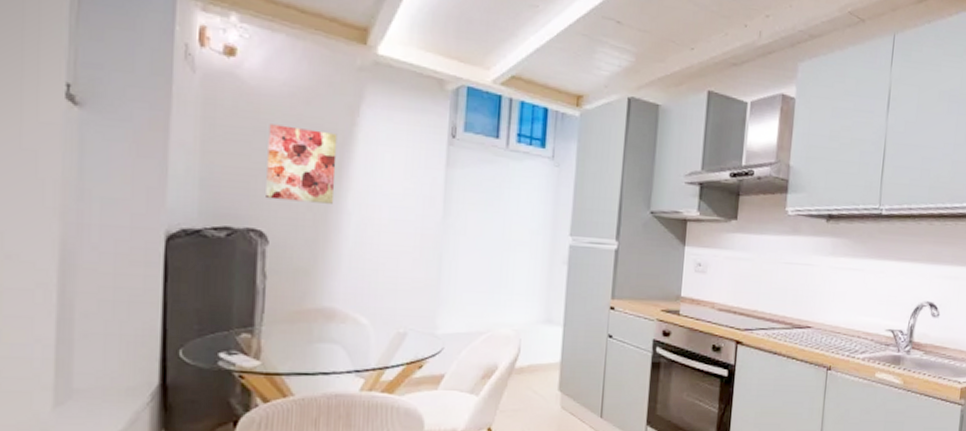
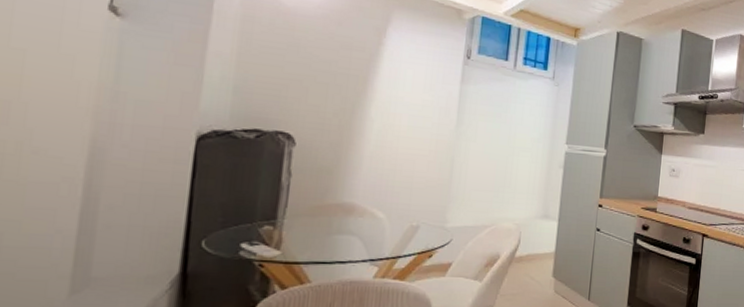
wall art: present [266,124,338,204] -> none [295,40,365,112]

